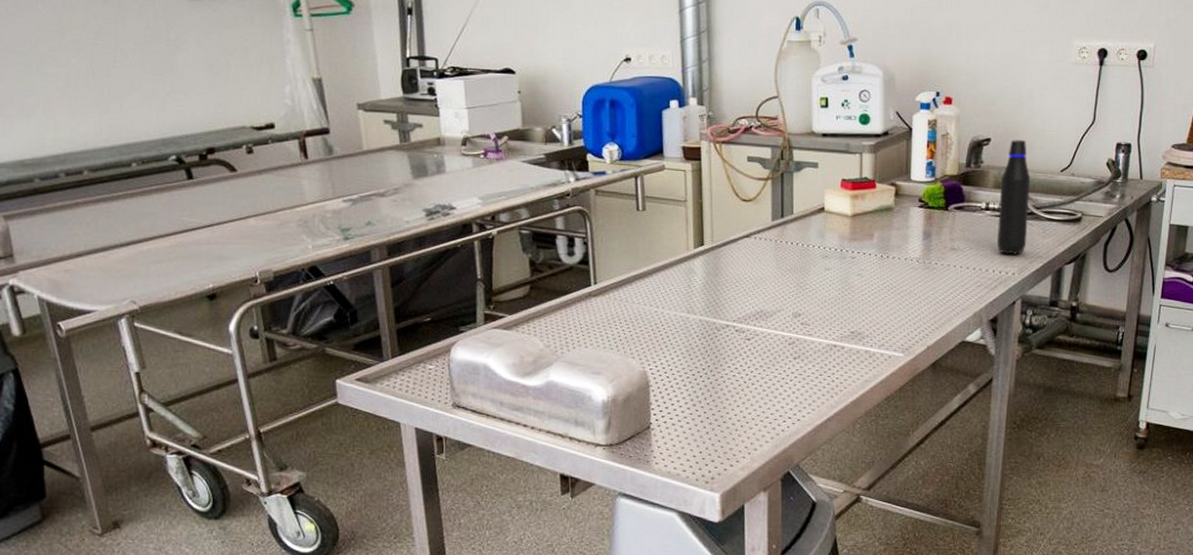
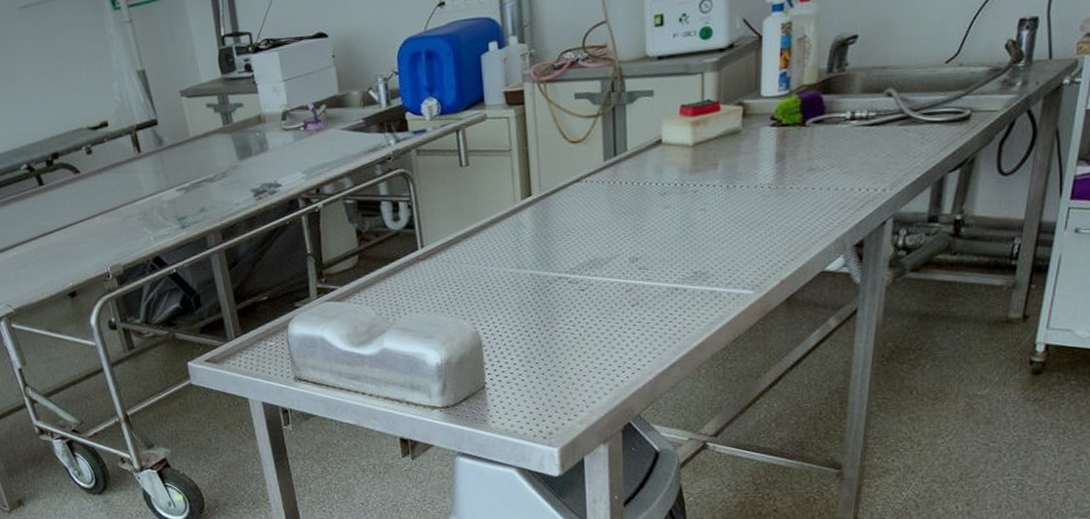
water bottle: present [996,140,1031,255] -> none [864,31,907,168]

